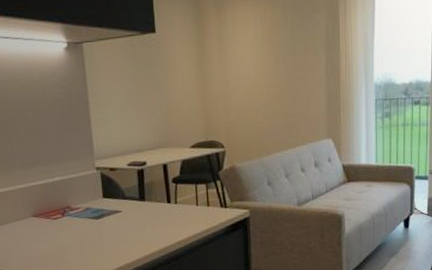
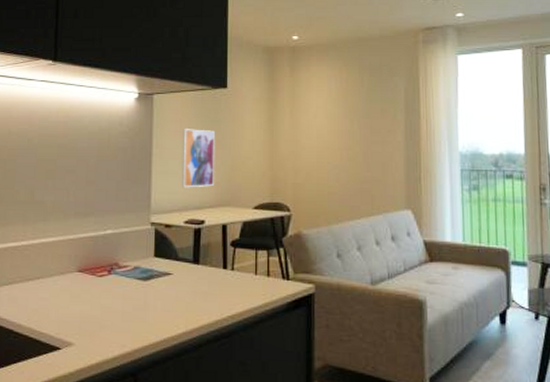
wall art: none [116,76,152,133] -> present [181,129,215,188]

